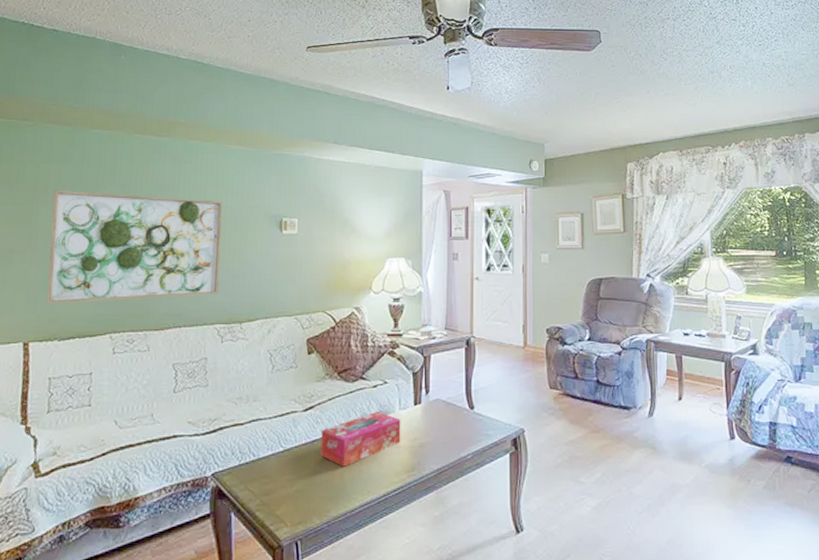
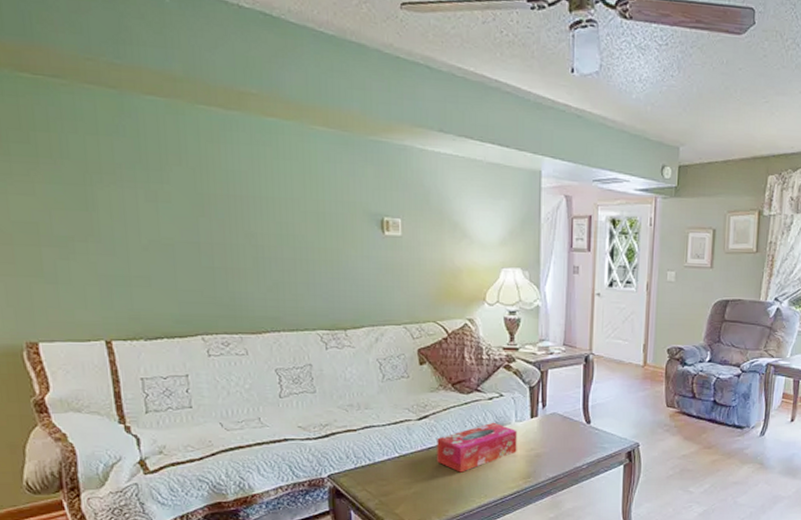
wall art: present [46,190,223,304] -> none [109,169,318,301]

